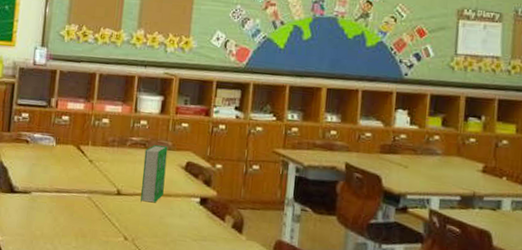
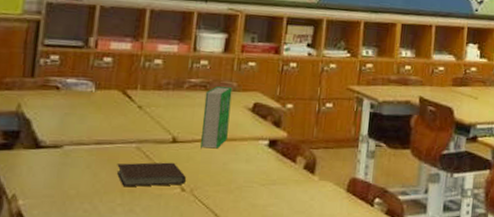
notebook: none [72,210,128,234] -> present [117,162,186,187]

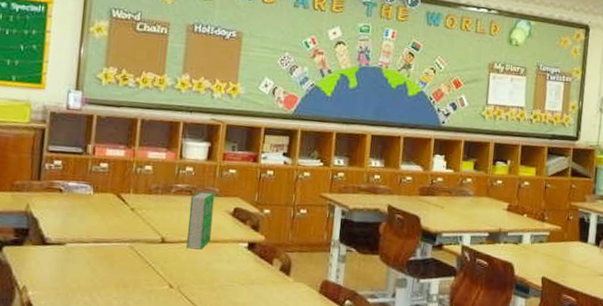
notebook: present [117,162,186,187] -> none [113,260,174,283]

